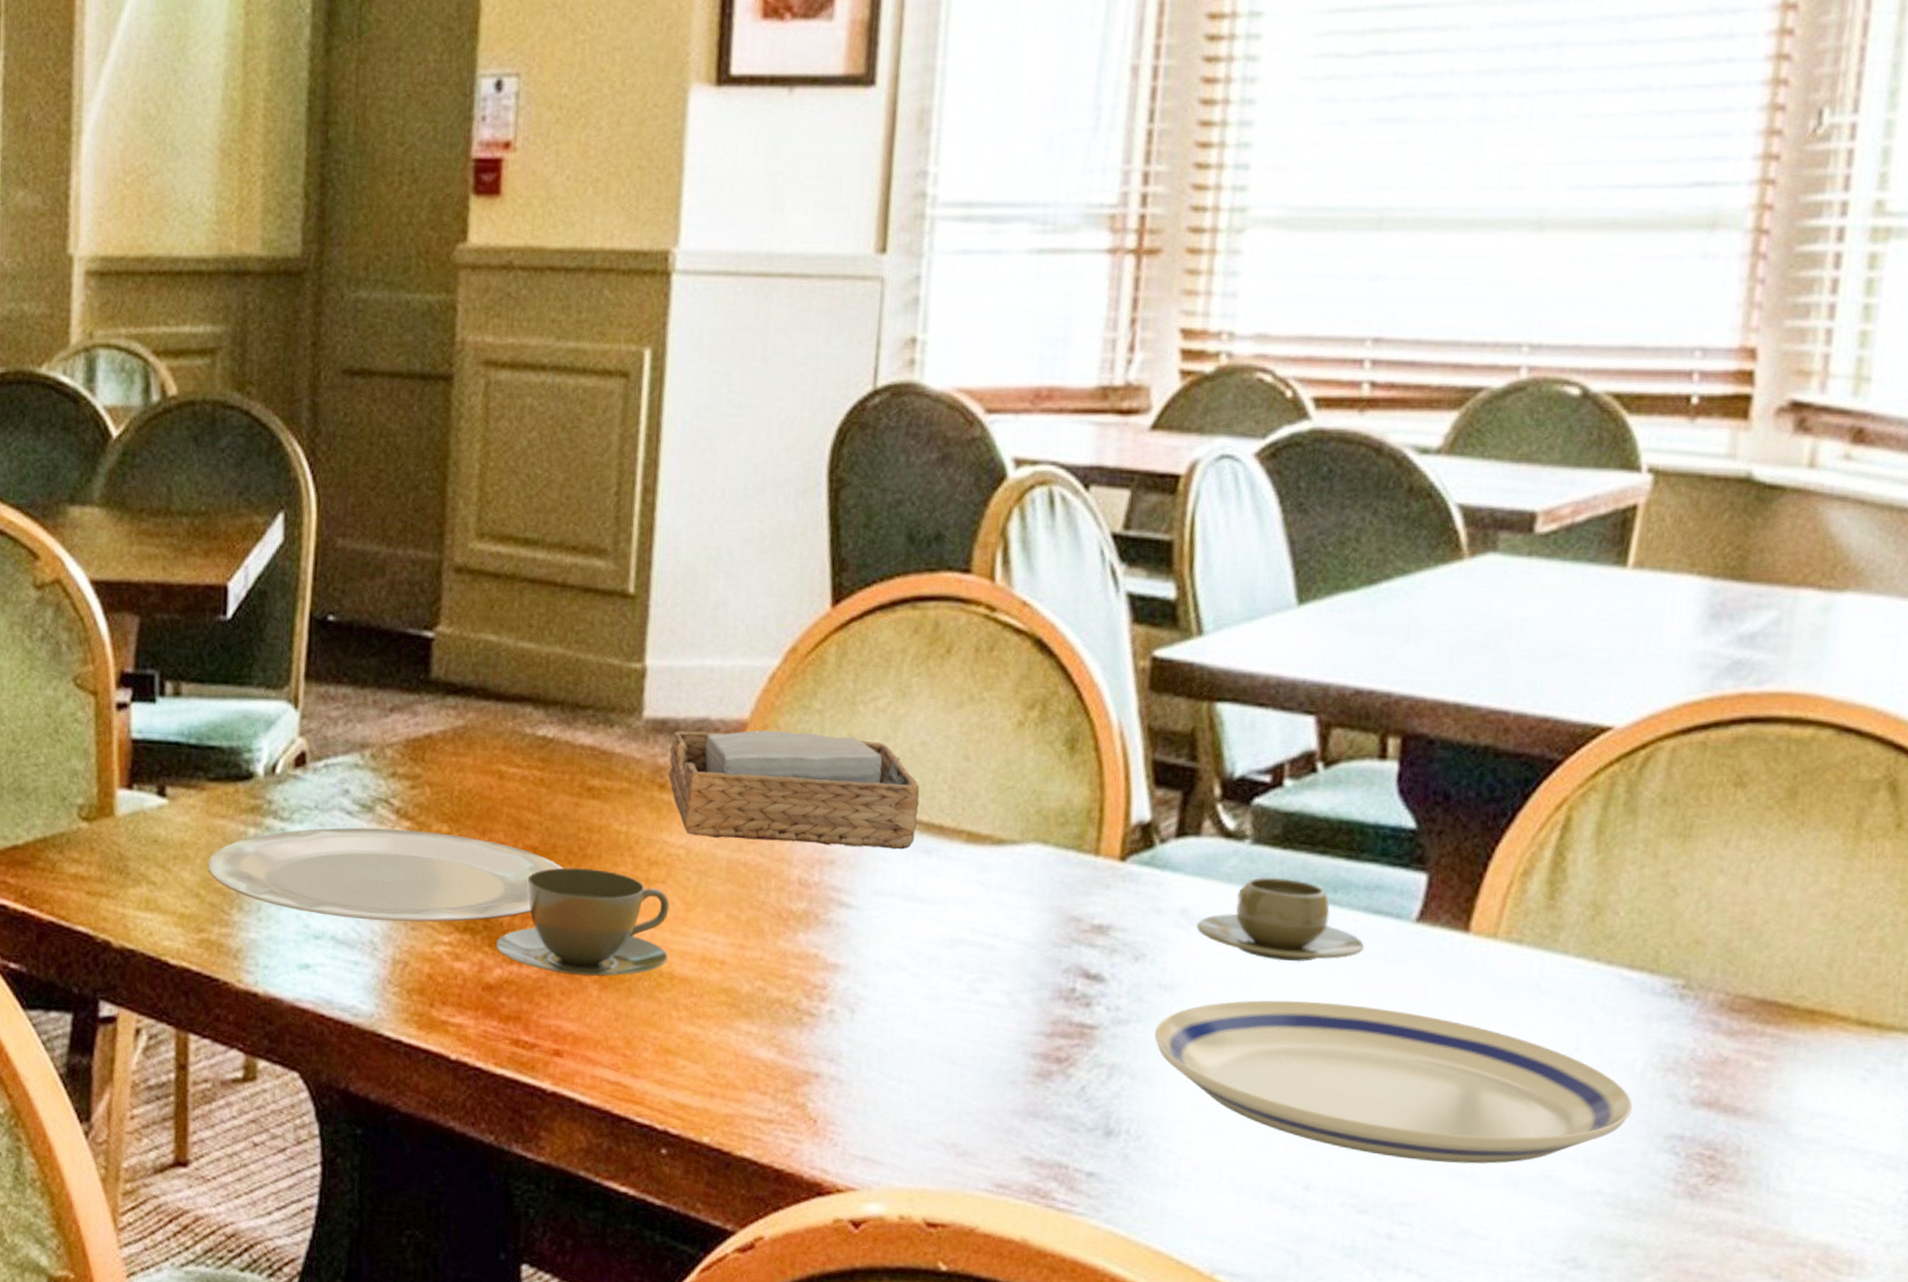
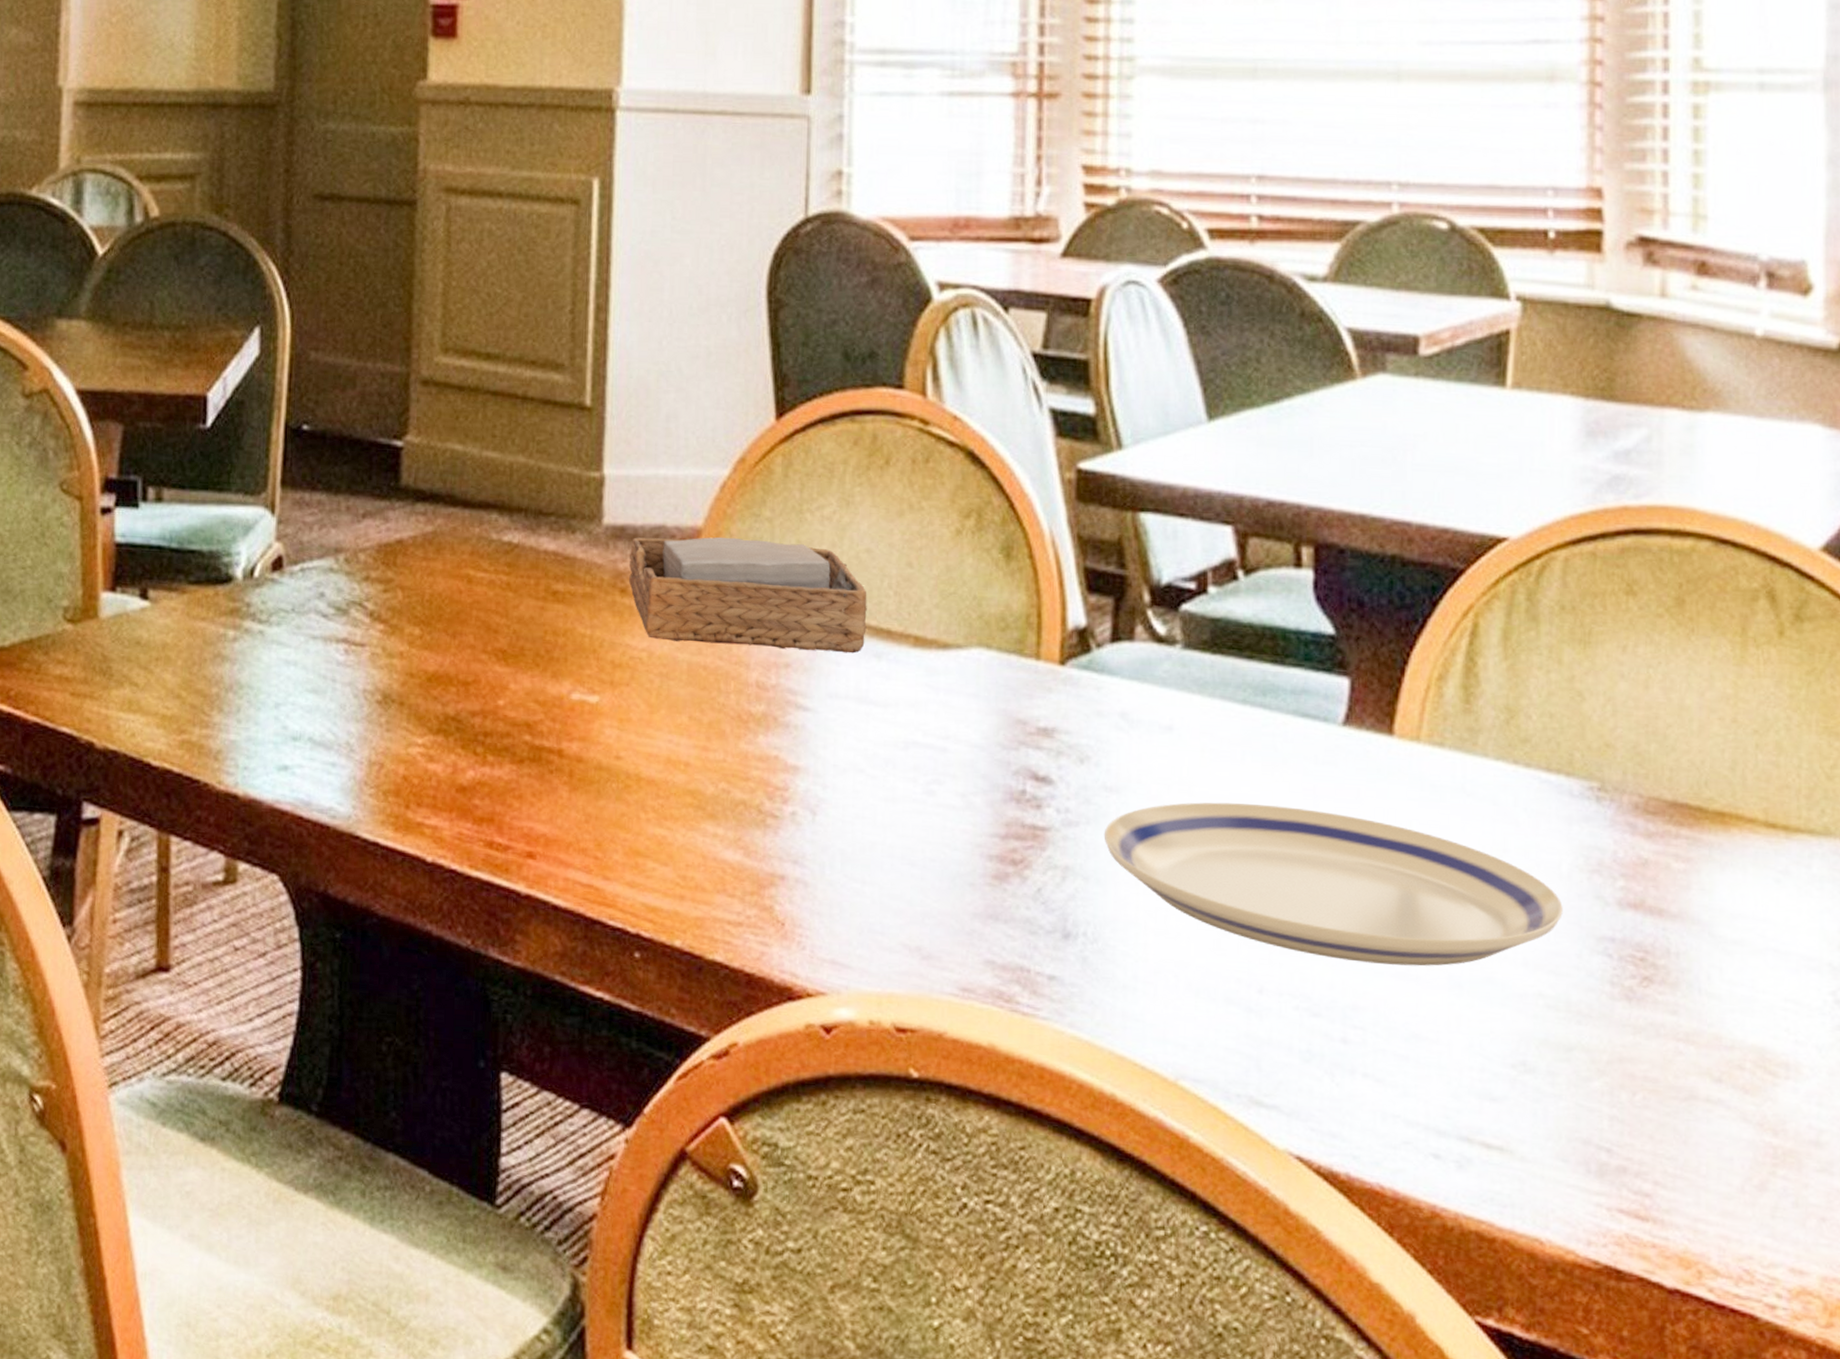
plate: present [208,827,563,923] -> none [189,630,531,725]
teacup: present [495,867,670,977] -> none [467,670,634,779]
teacup: present [1196,877,1364,962] -> none [1136,681,1296,765]

